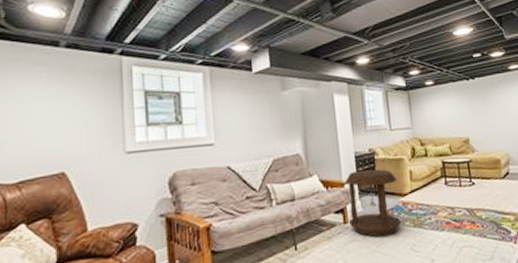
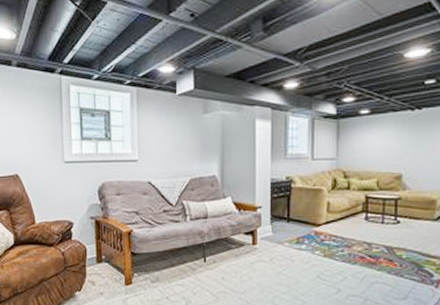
side table: present [346,169,402,238] -> none [257,196,313,261]

